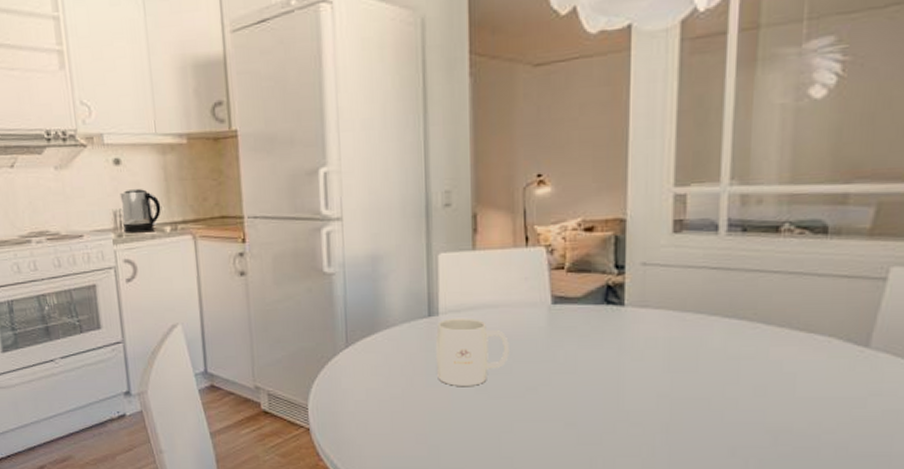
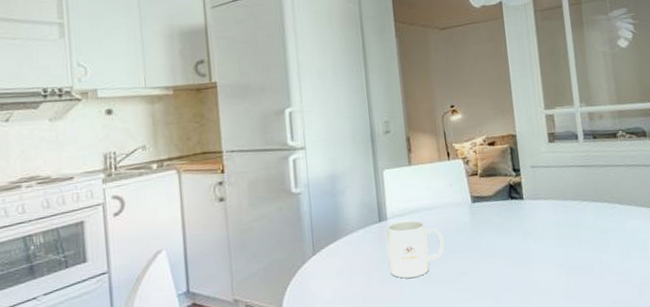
kettle: present [120,188,161,233] -> none [111,133,149,173]

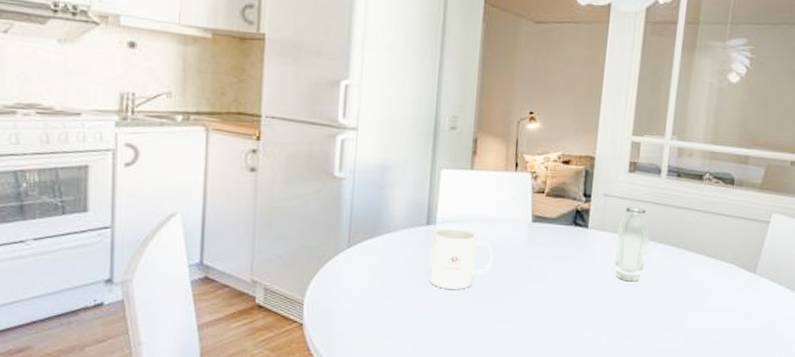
vase: none [550,172,583,243] -> present [614,207,650,282]

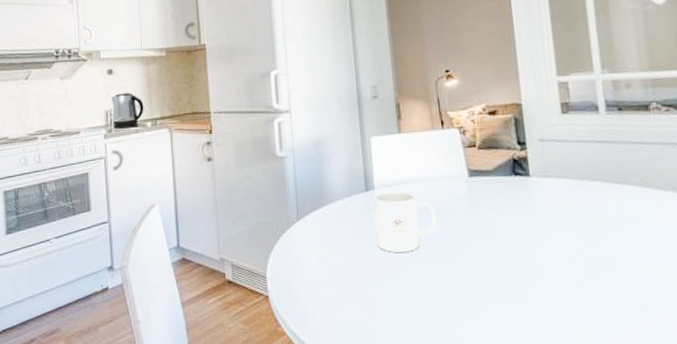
kettle: none [130,73,175,119] -> present [111,92,144,129]
vase: present [614,207,650,282] -> none [562,148,604,229]

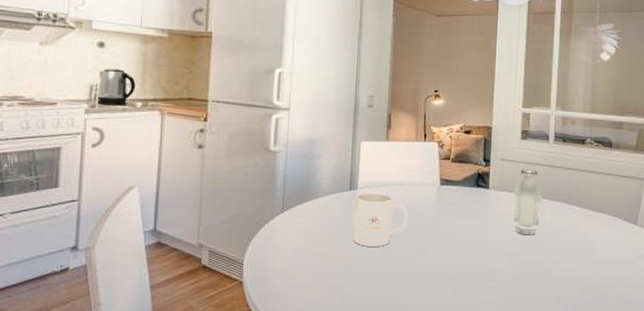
vase: none [562,148,604,229] -> present [513,169,543,235]

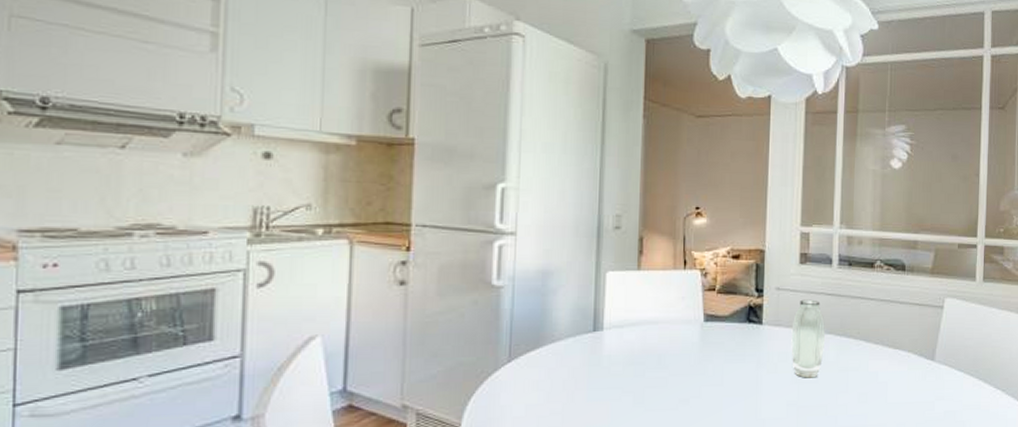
kettle: present [97,68,136,106] -> none [264,185,315,234]
mug: present [352,192,408,248] -> none [597,333,666,401]

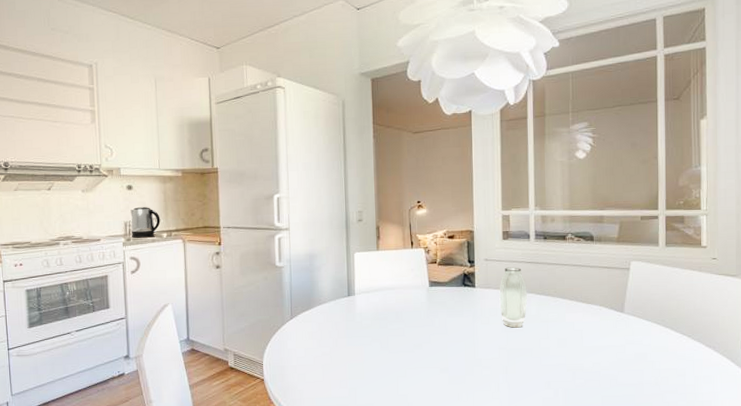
kettle: none [264,185,315,234] -> present [130,206,161,238]

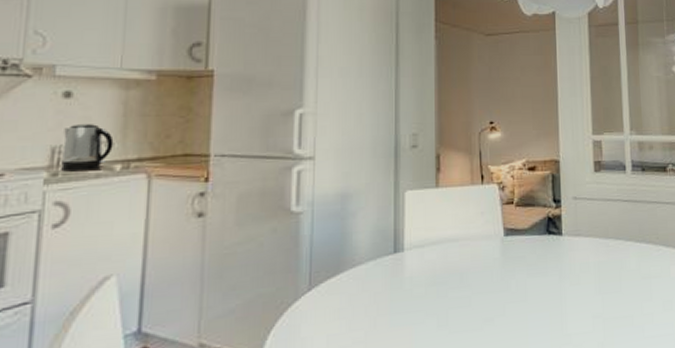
vase: present [499,267,528,328] -> none [591,207,626,288]

